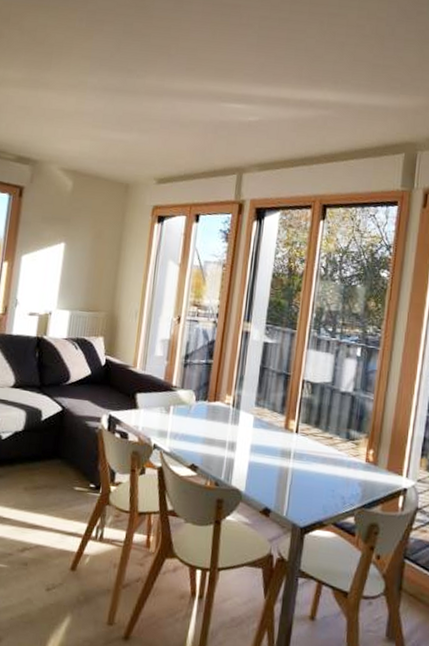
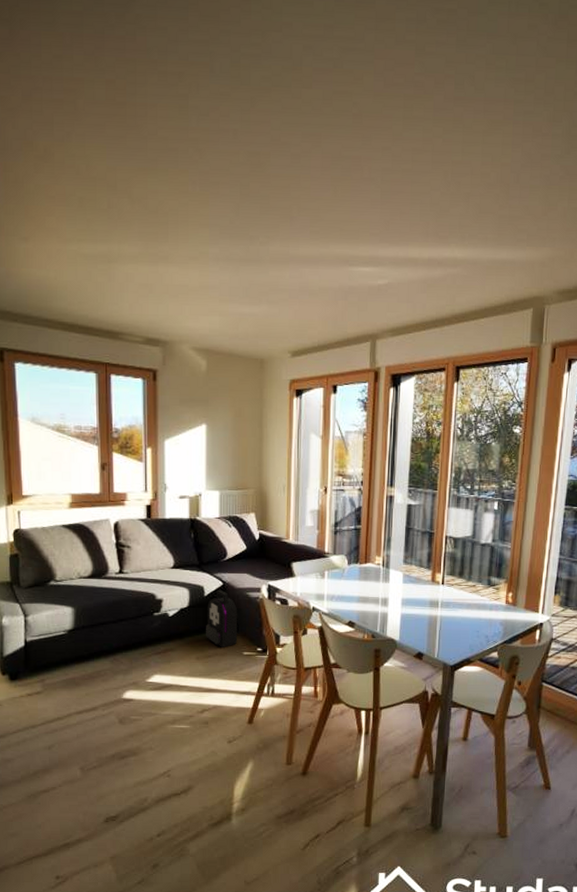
backpack: none [37,415,75,480] -> present [206,590,240,647]

